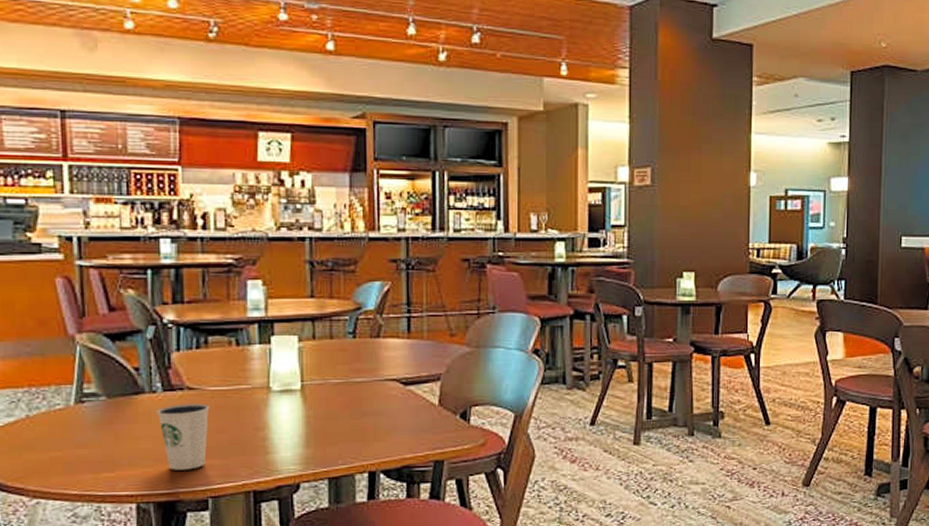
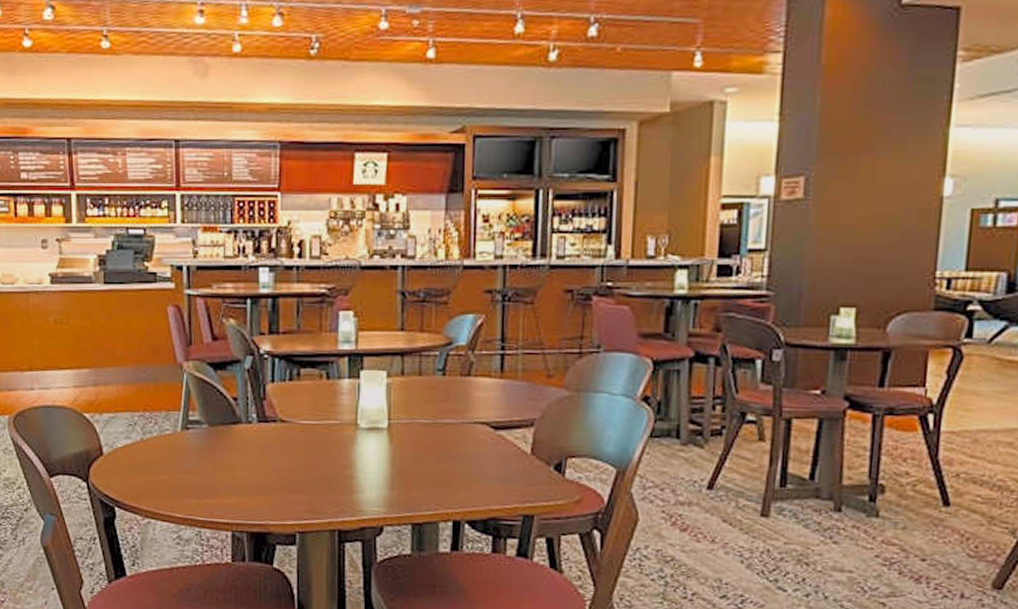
dixie cup: present [156,403,210,470] -> none [251,435,300,503]

